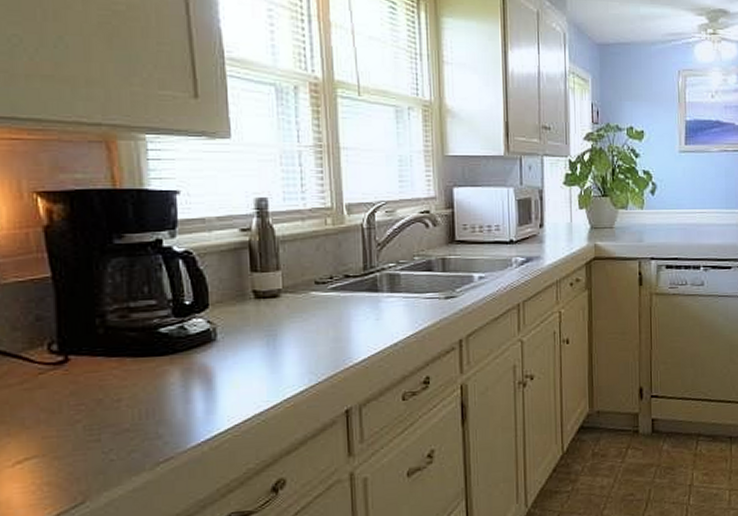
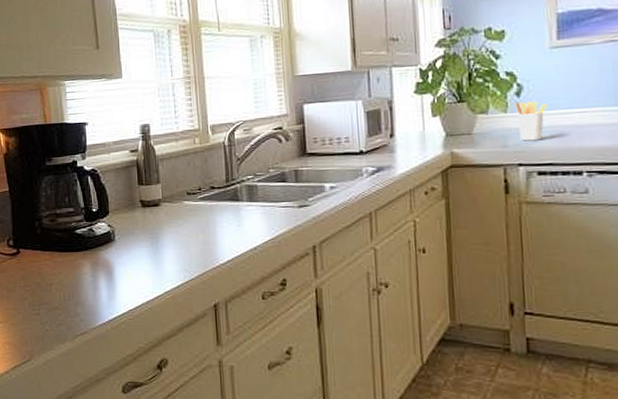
utensil holder: none [649,199,676,237] -> present [514,100,548,141]

